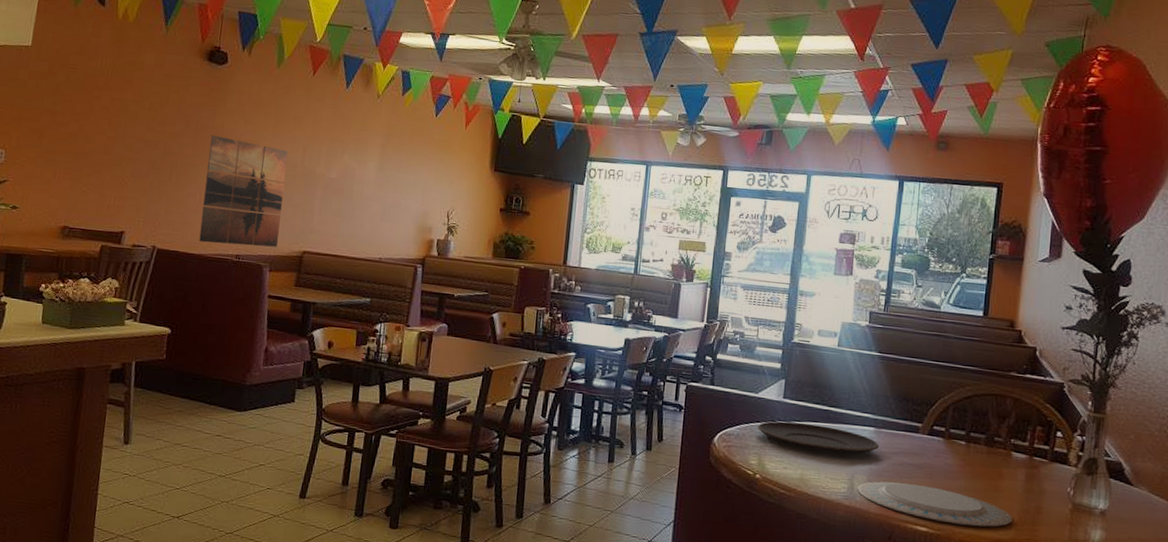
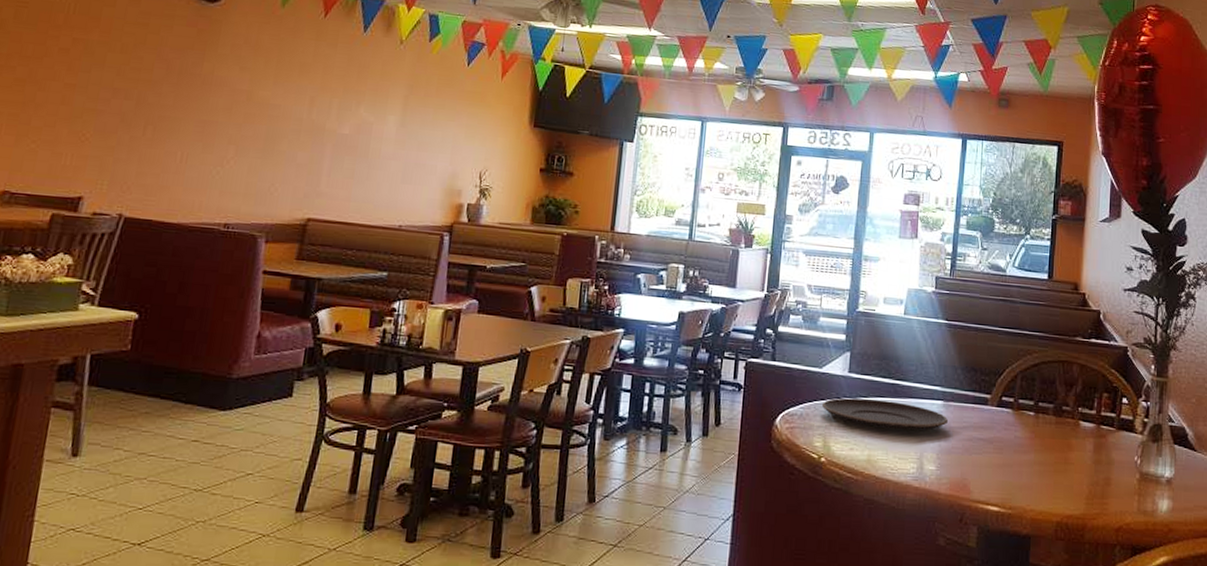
wall art: present [199,135,288,247] -> none [178,83,292,214]
plate: present [857,481,1012,527] -> none [926,458,1082,503]

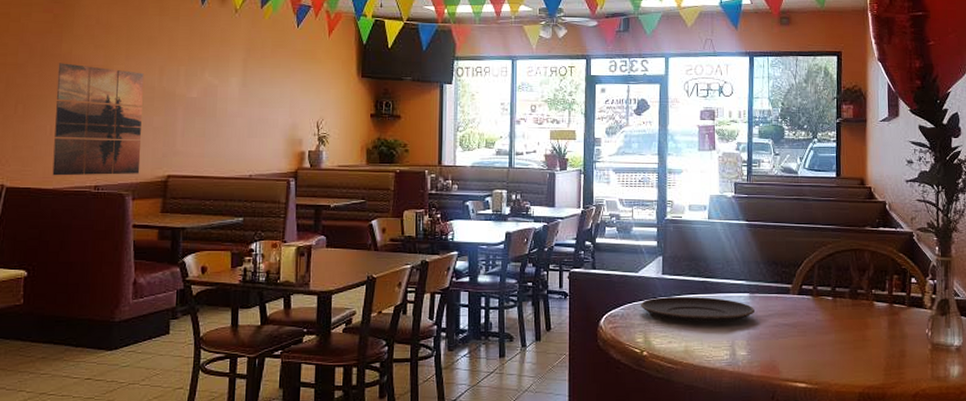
wall art: none [178,83,292,214] -> present [52,63,144,176]

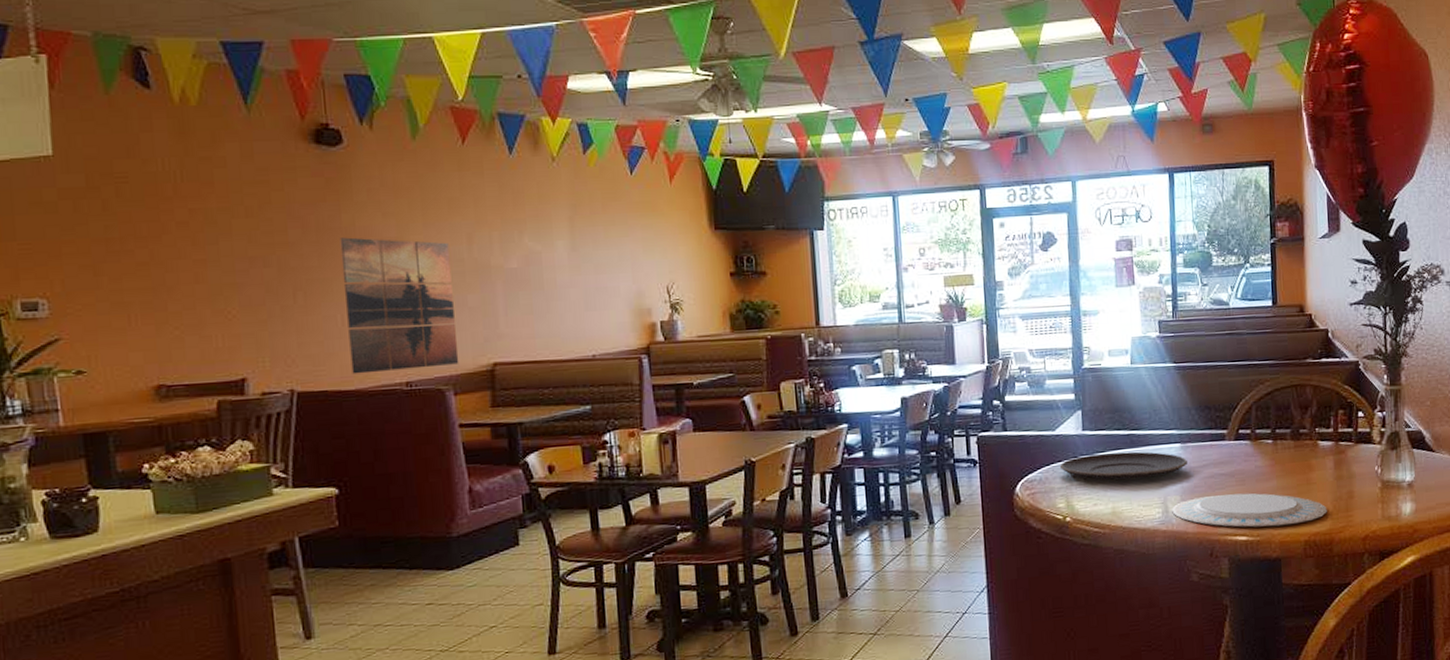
plate: none [739,342,881,377] -> present [1172,493,1327,528]

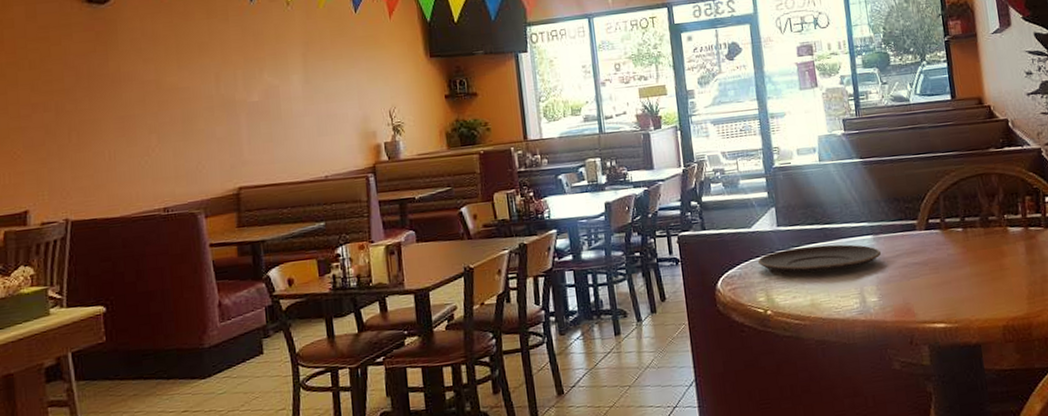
wall art: present [340,237,459,374] -> none [107,82,209,203]
plate: present [1172,493,1327,528] -> none [869,280,1023,315]

